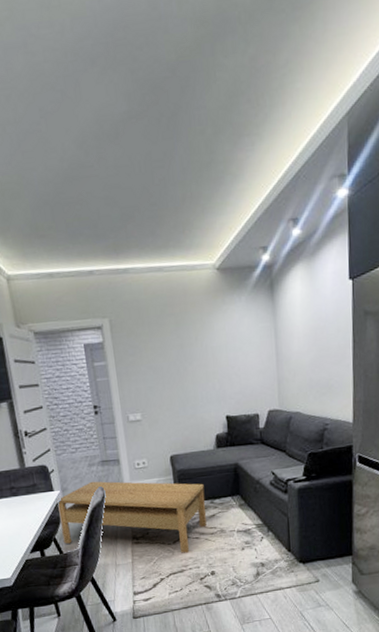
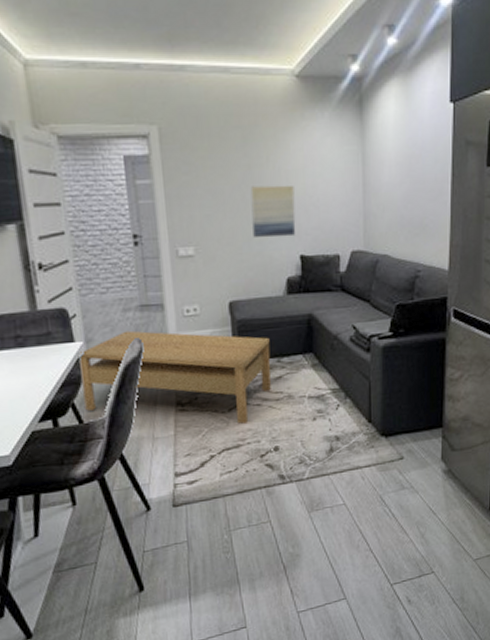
wall art: none [183,359,222,403] -> present [250,185,296,238]

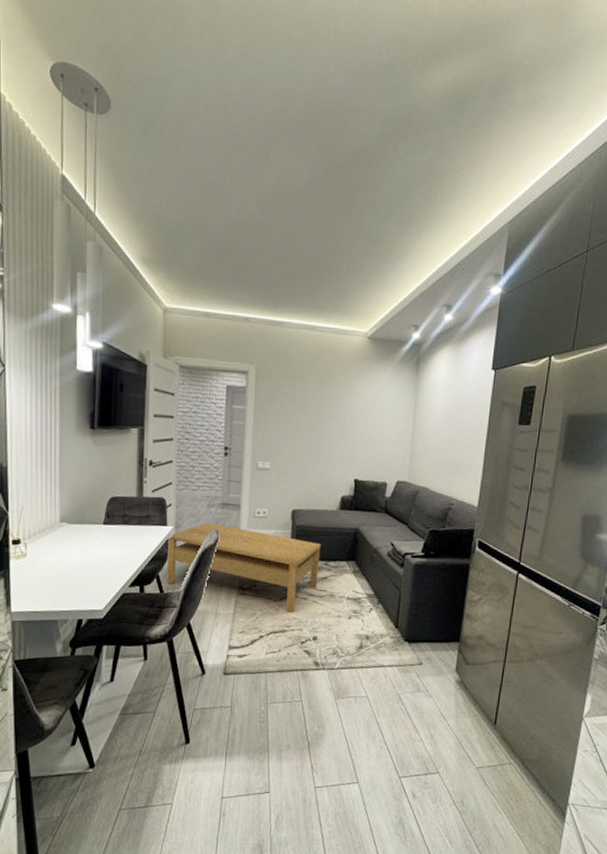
wall art: present [250,185,296,238] -> none [319,419,356,463]

